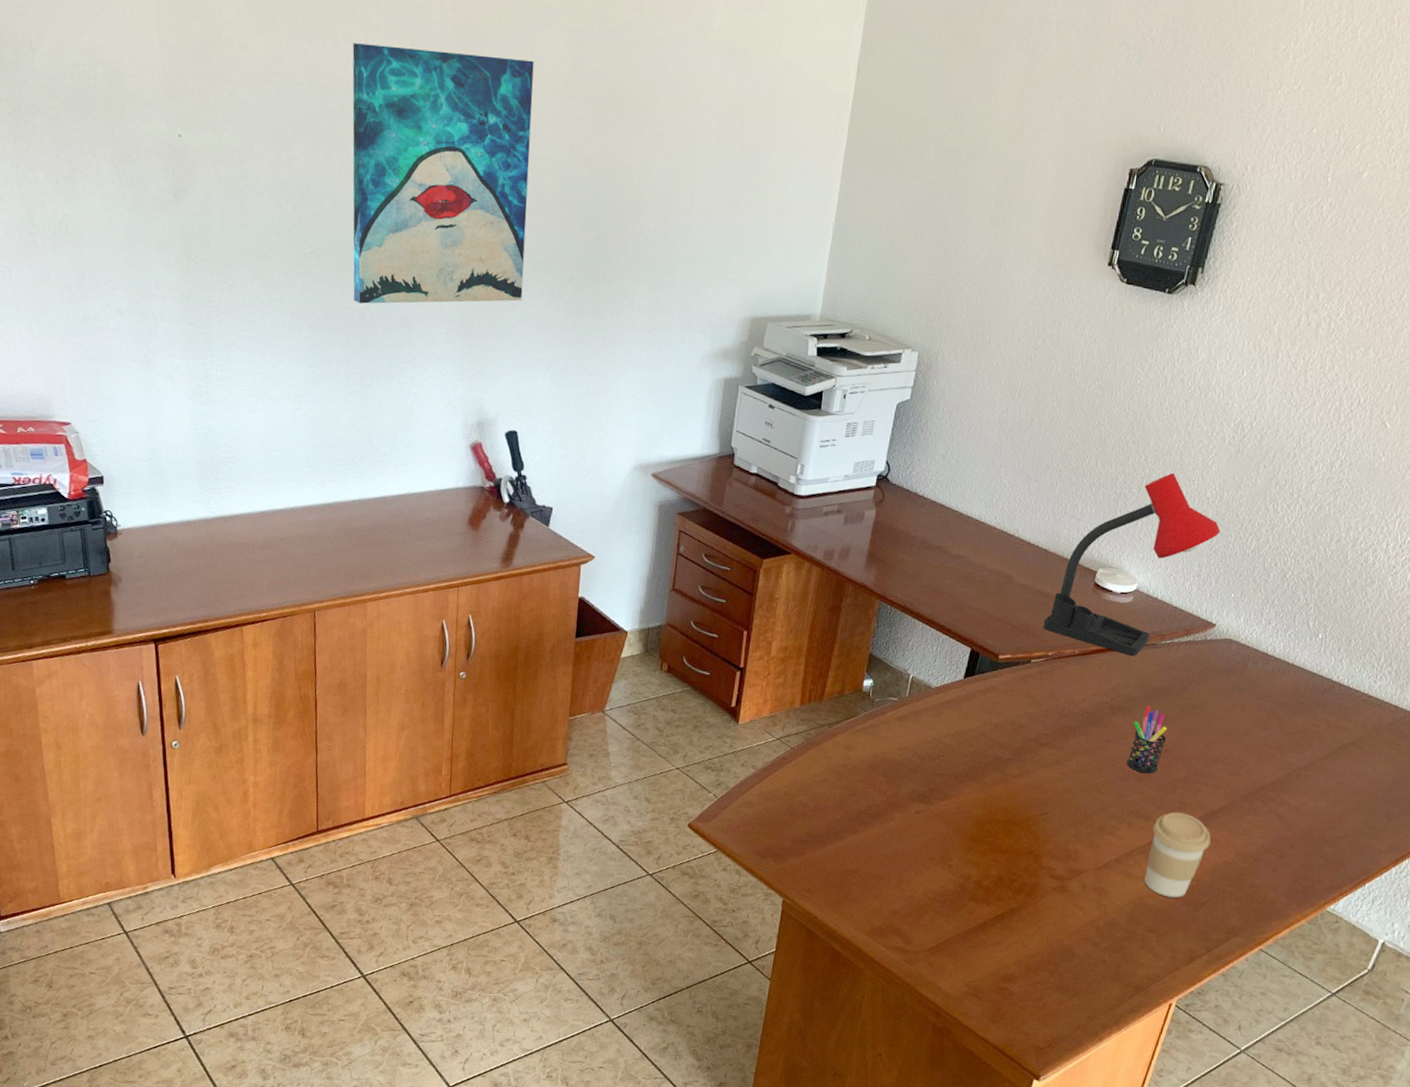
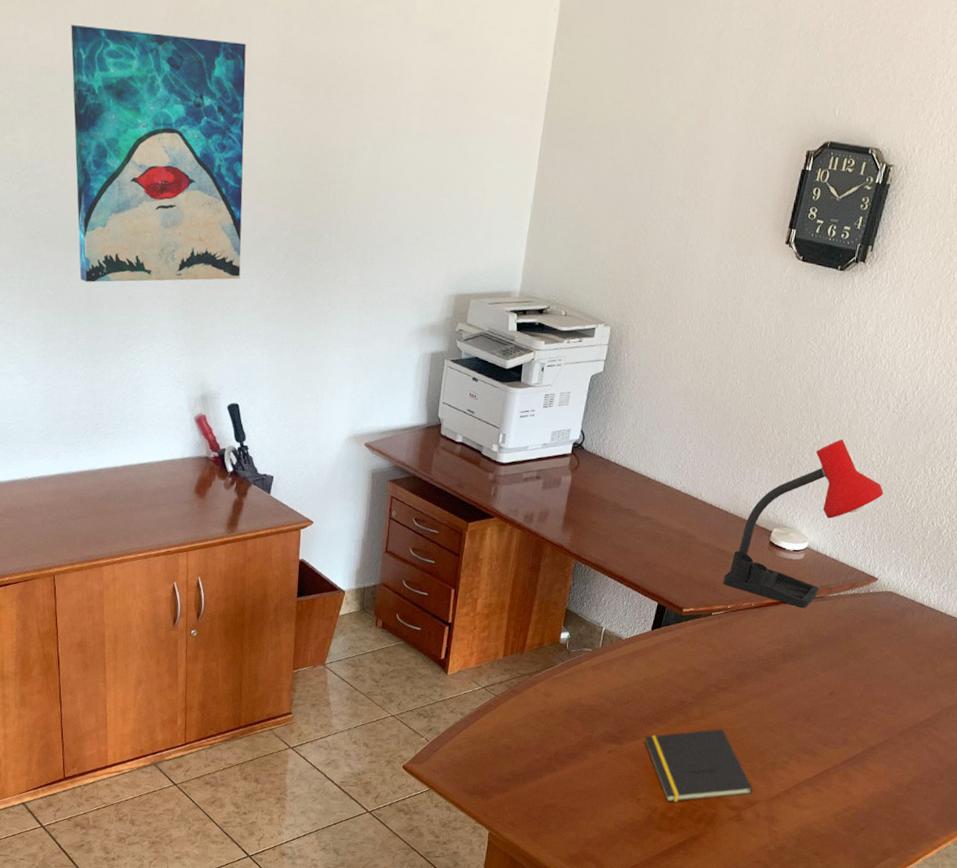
notepad: none [957,788,1079,870] -> present [645,728,753,802]
pen holder: present [1126,705,1168,774] -> none [796,652,833,714]
coffee cup: present [1144,812,1211,898] -> none [811,748,870,824]

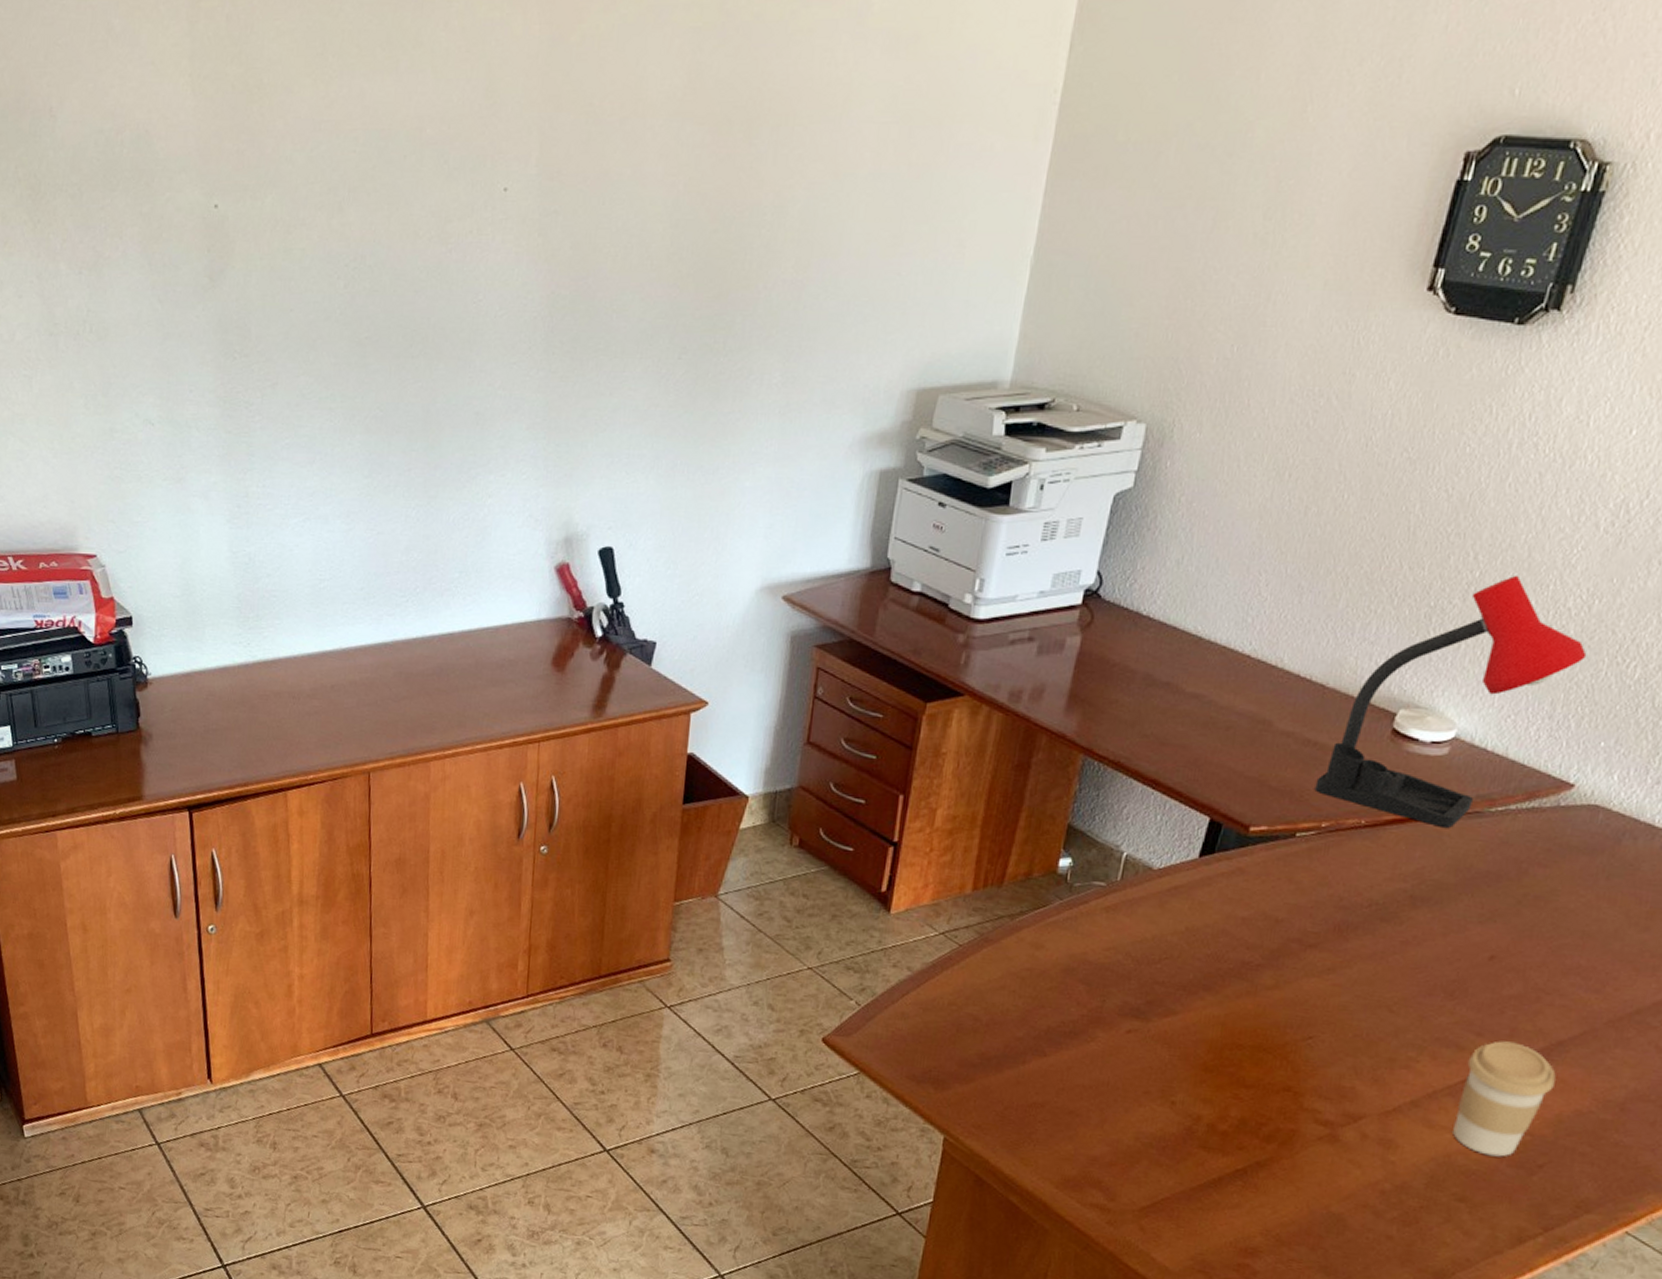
wall art: present [71,25,246,283] -> none [416,73,640,397]
notepad: present [645,728,753,802] -> none [1184,1004,1358,1110]
coffee cup: none [811,748,870,824] -> present [1453,1041,1556,1157]

